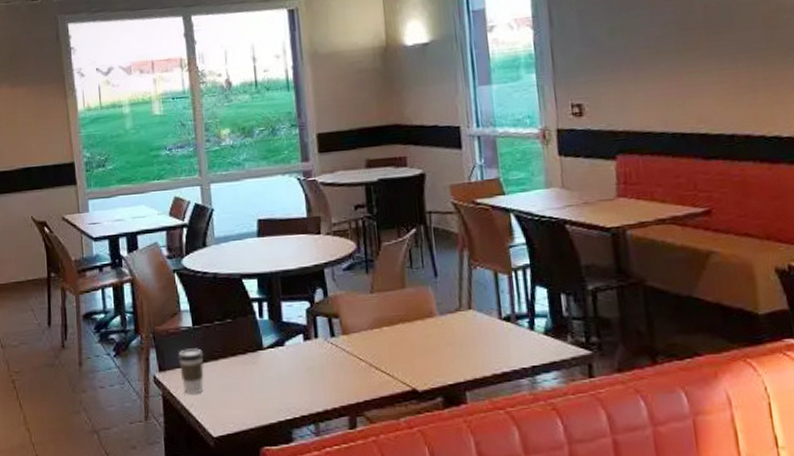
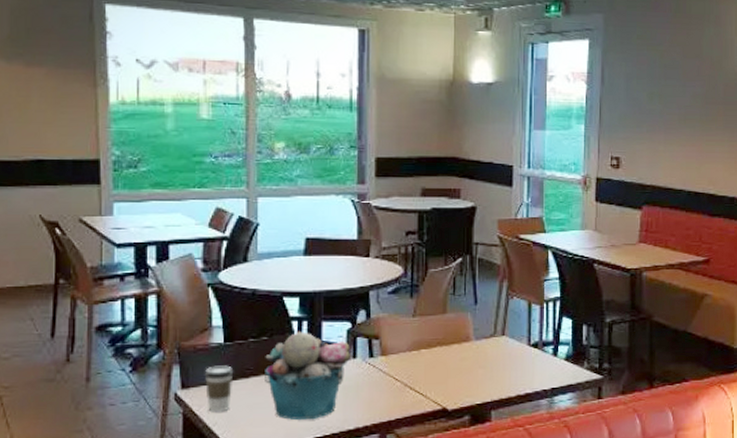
bucket: none [231,311,312,403] -> present [265,330,350,421]

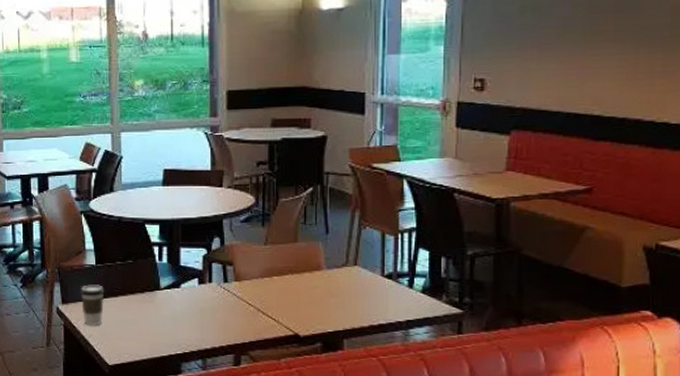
bucket: present [265,330,350,421] -> none [131,255,206,338]

